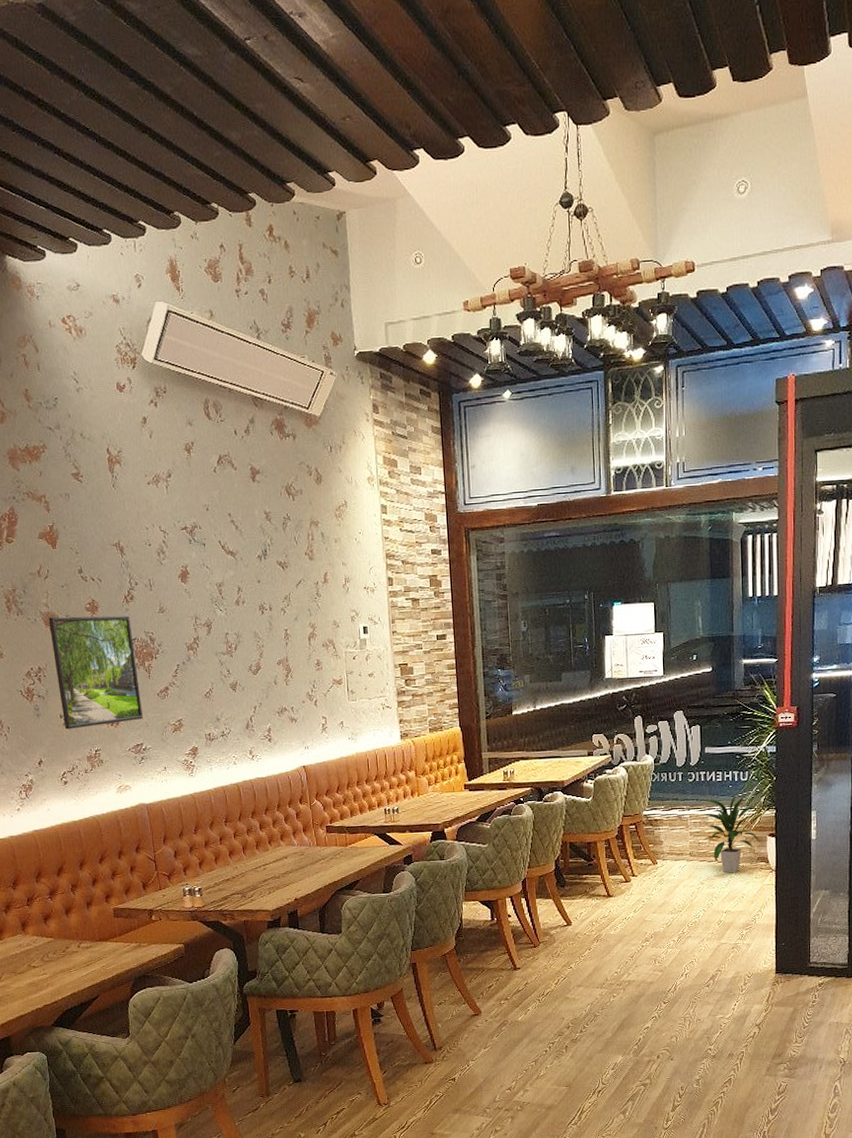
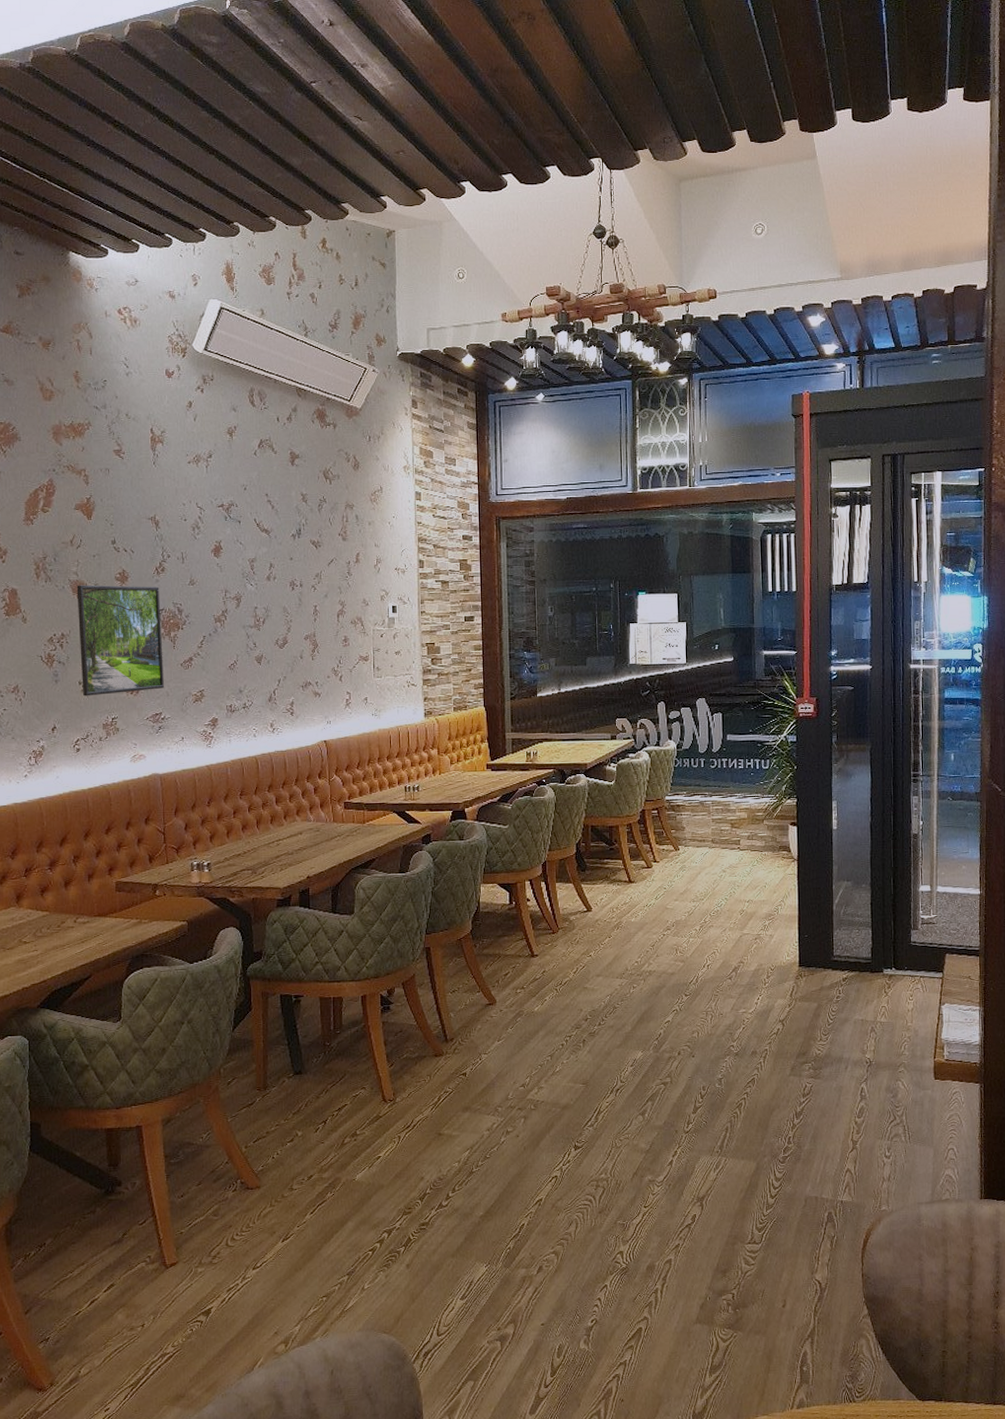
indoor plant: present [700,792,761,874] -> none [722,780,783,862]

